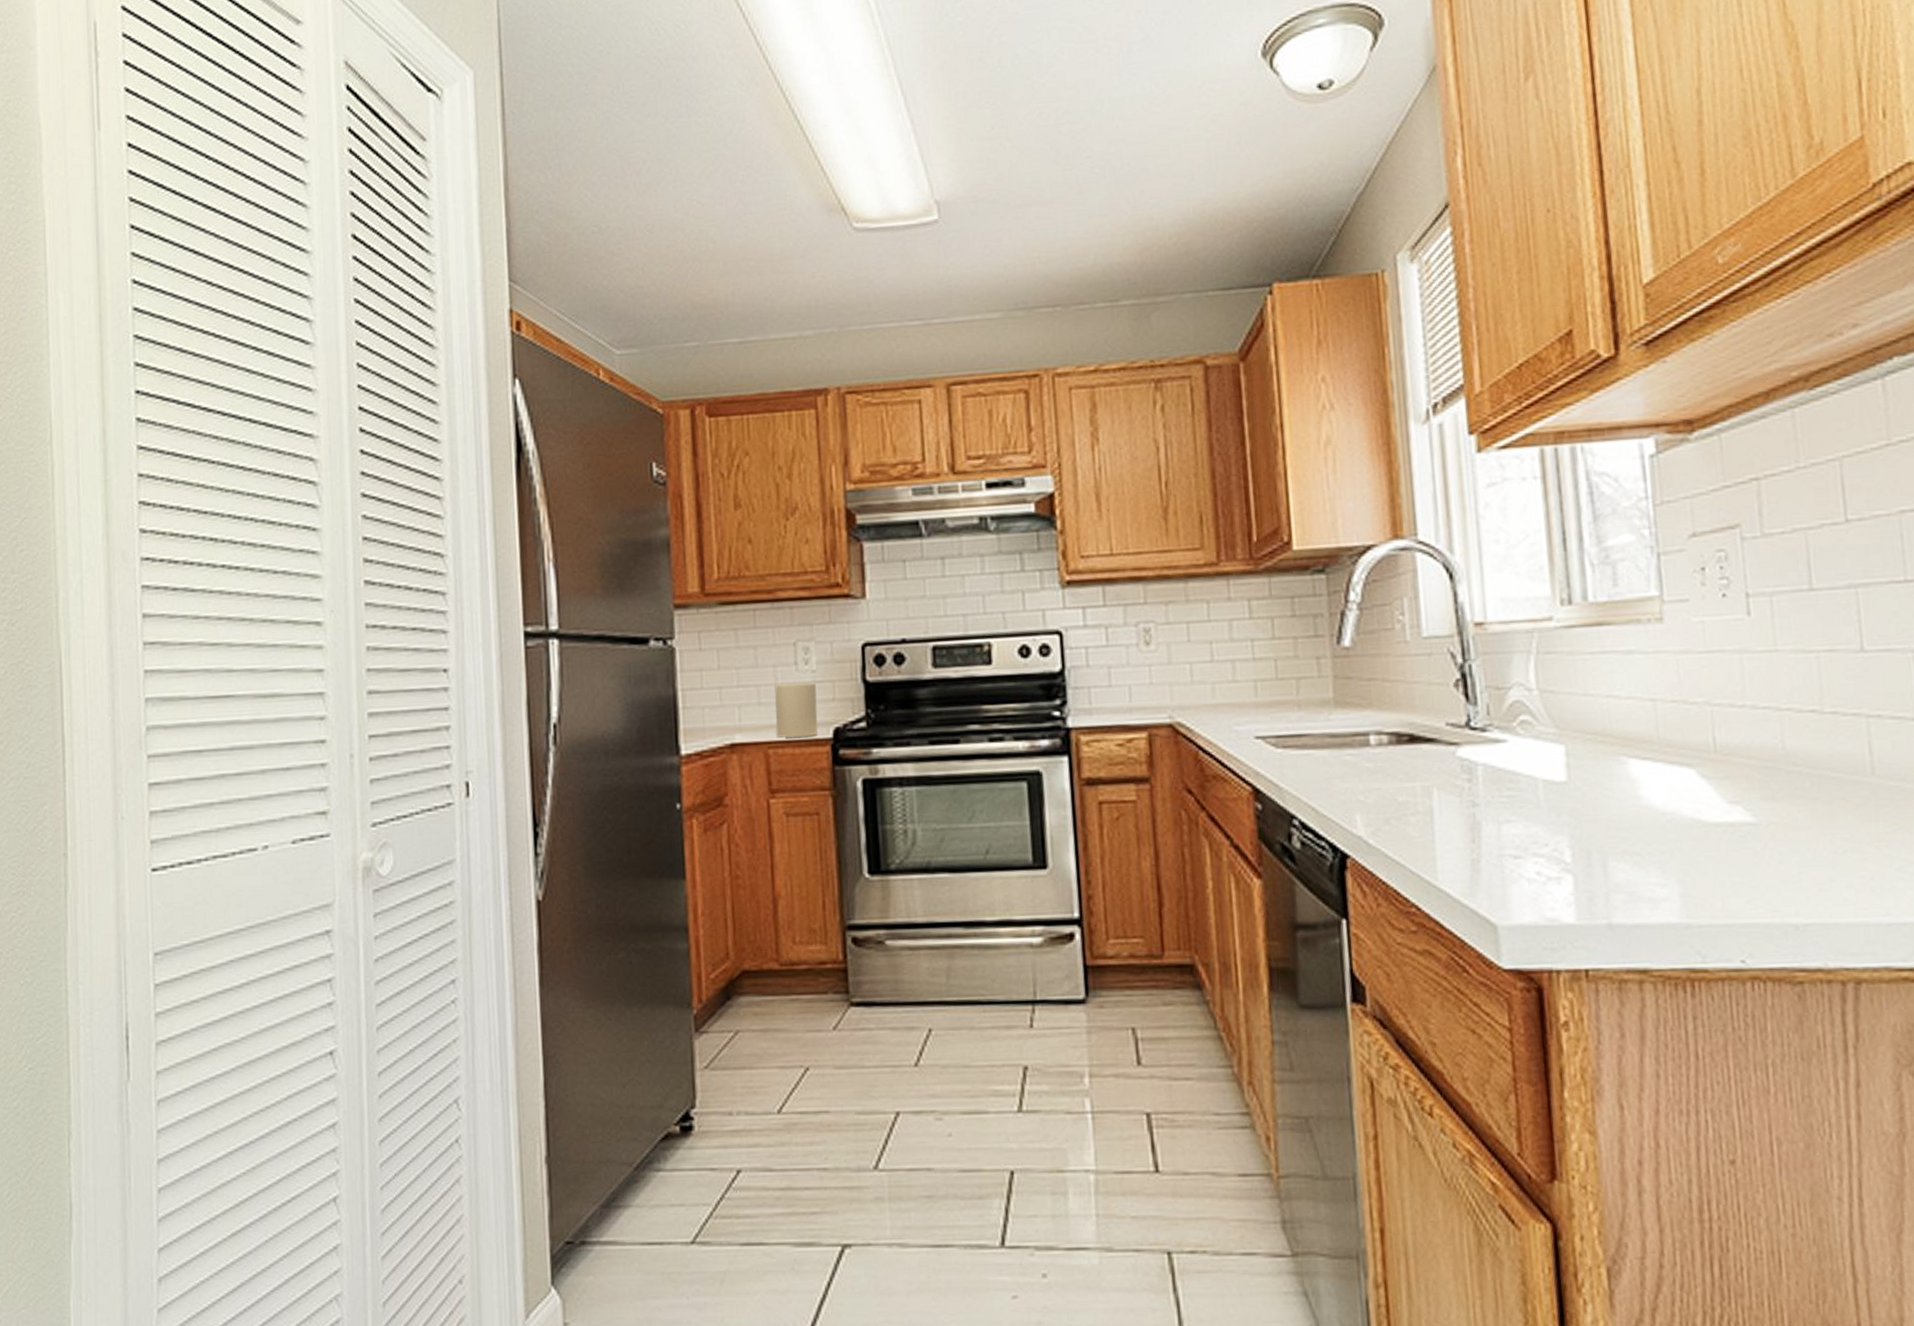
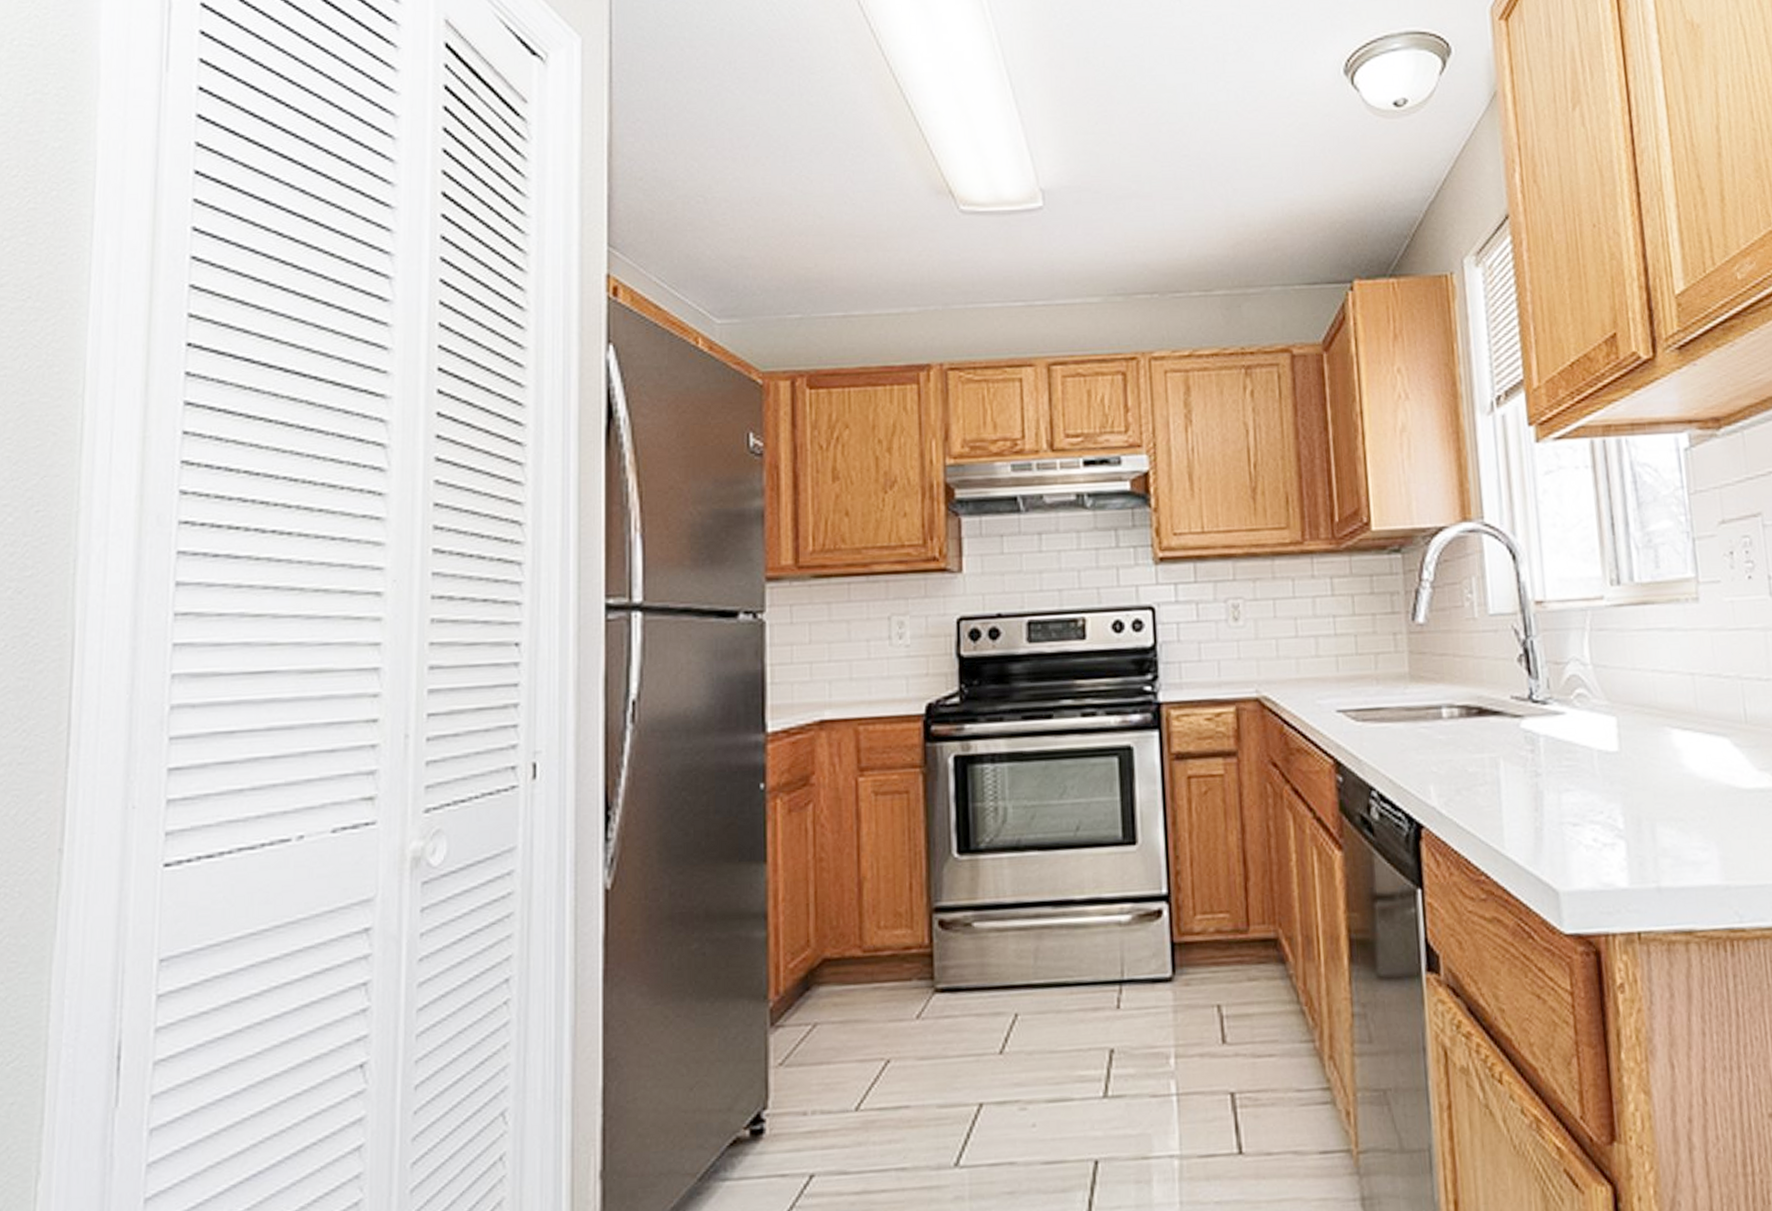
pen holder: present [774,682,818,738] -> none [866,657,910,714]

